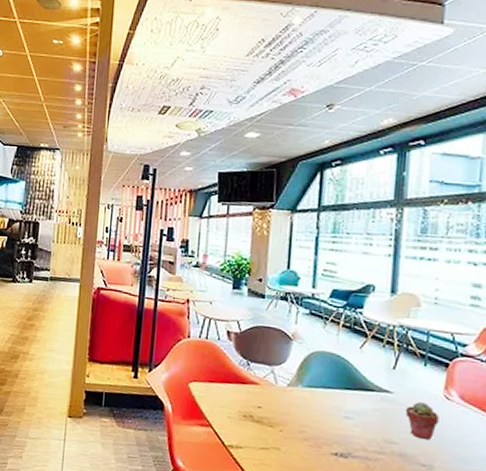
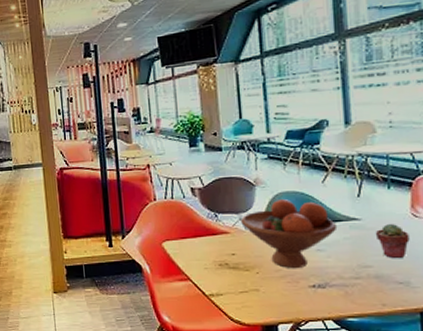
fruit bowl: none [272,358,369,433] -> present [241,199,338,268]

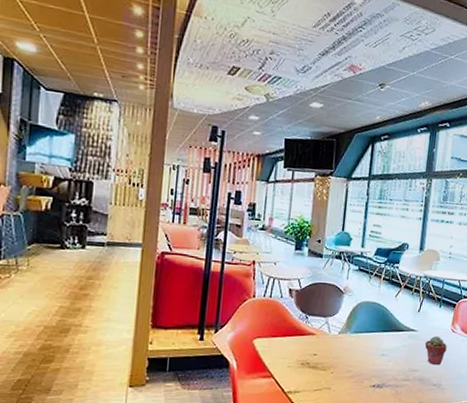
fruit bowl: present [241,199,338,268] -> none [327,308,400,370]

